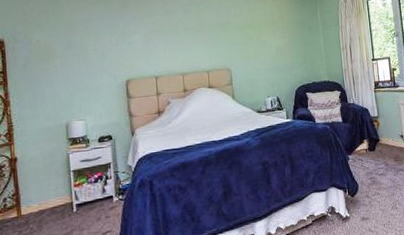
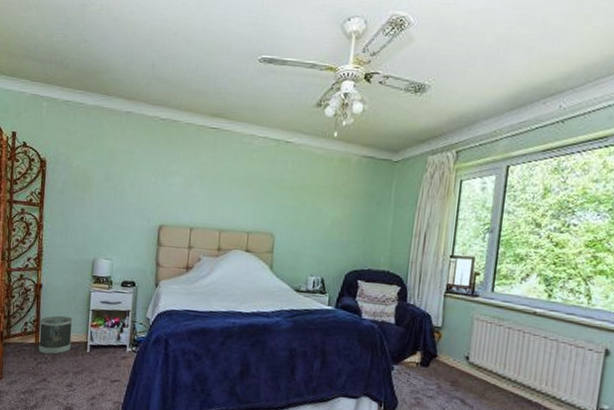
wastebasket: none [20,182,56,226] -> present [38,315,73,355]

